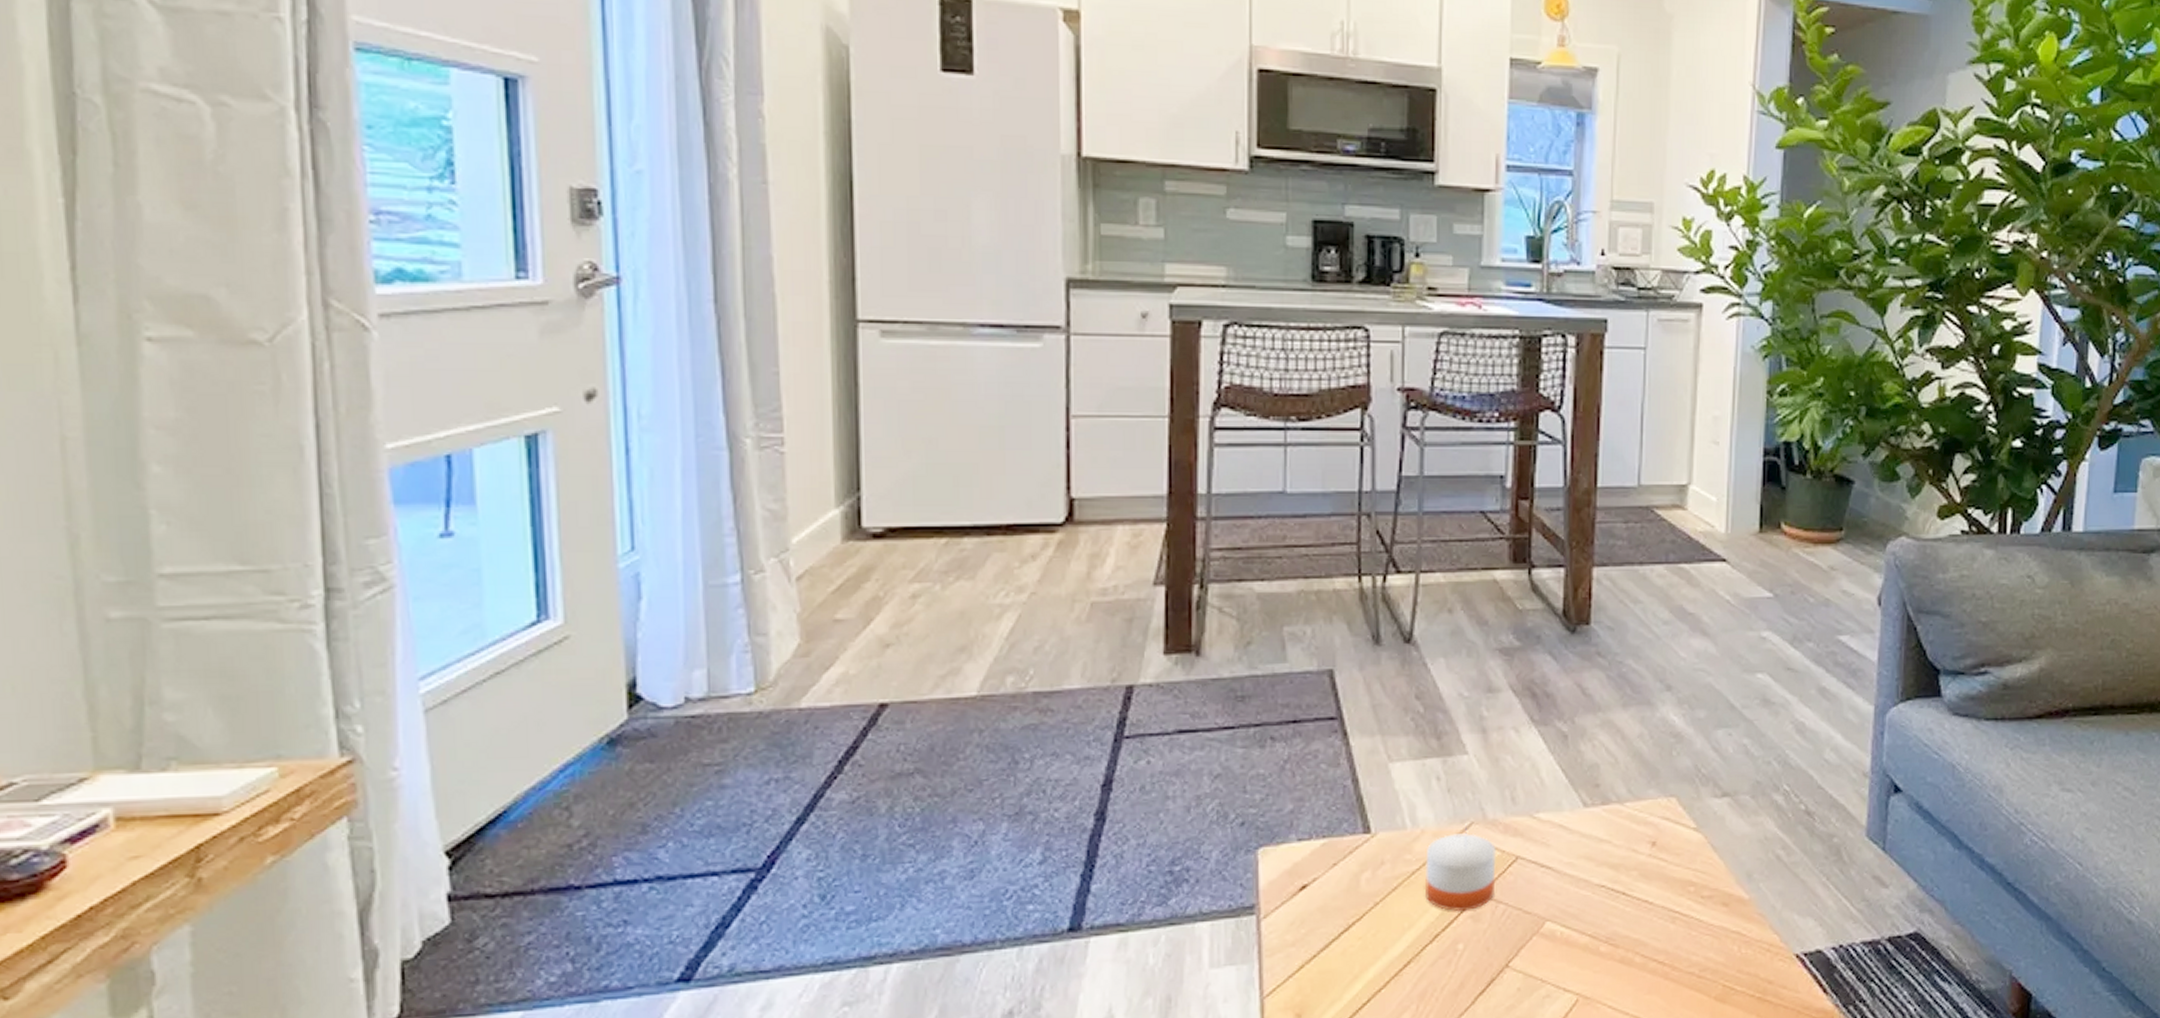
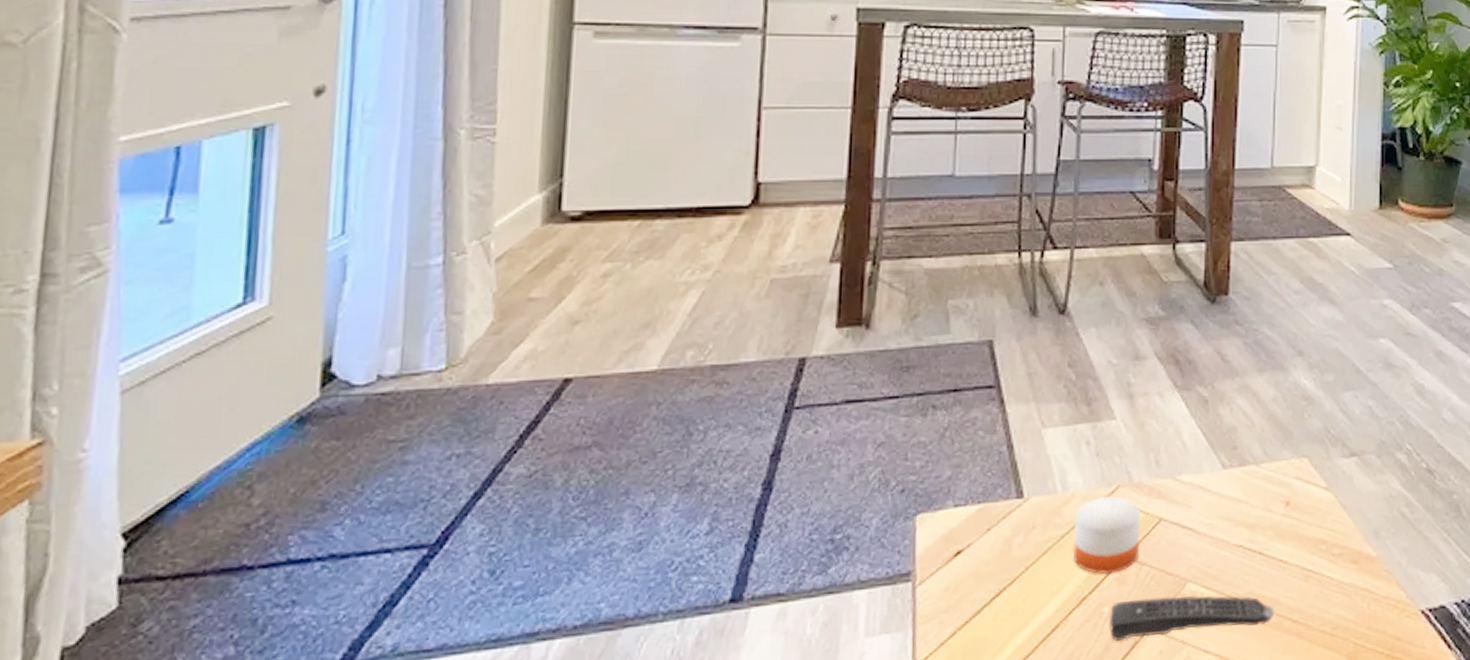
remote control: none [1463,934,1639,978] -> present [1109,595,1274,641]

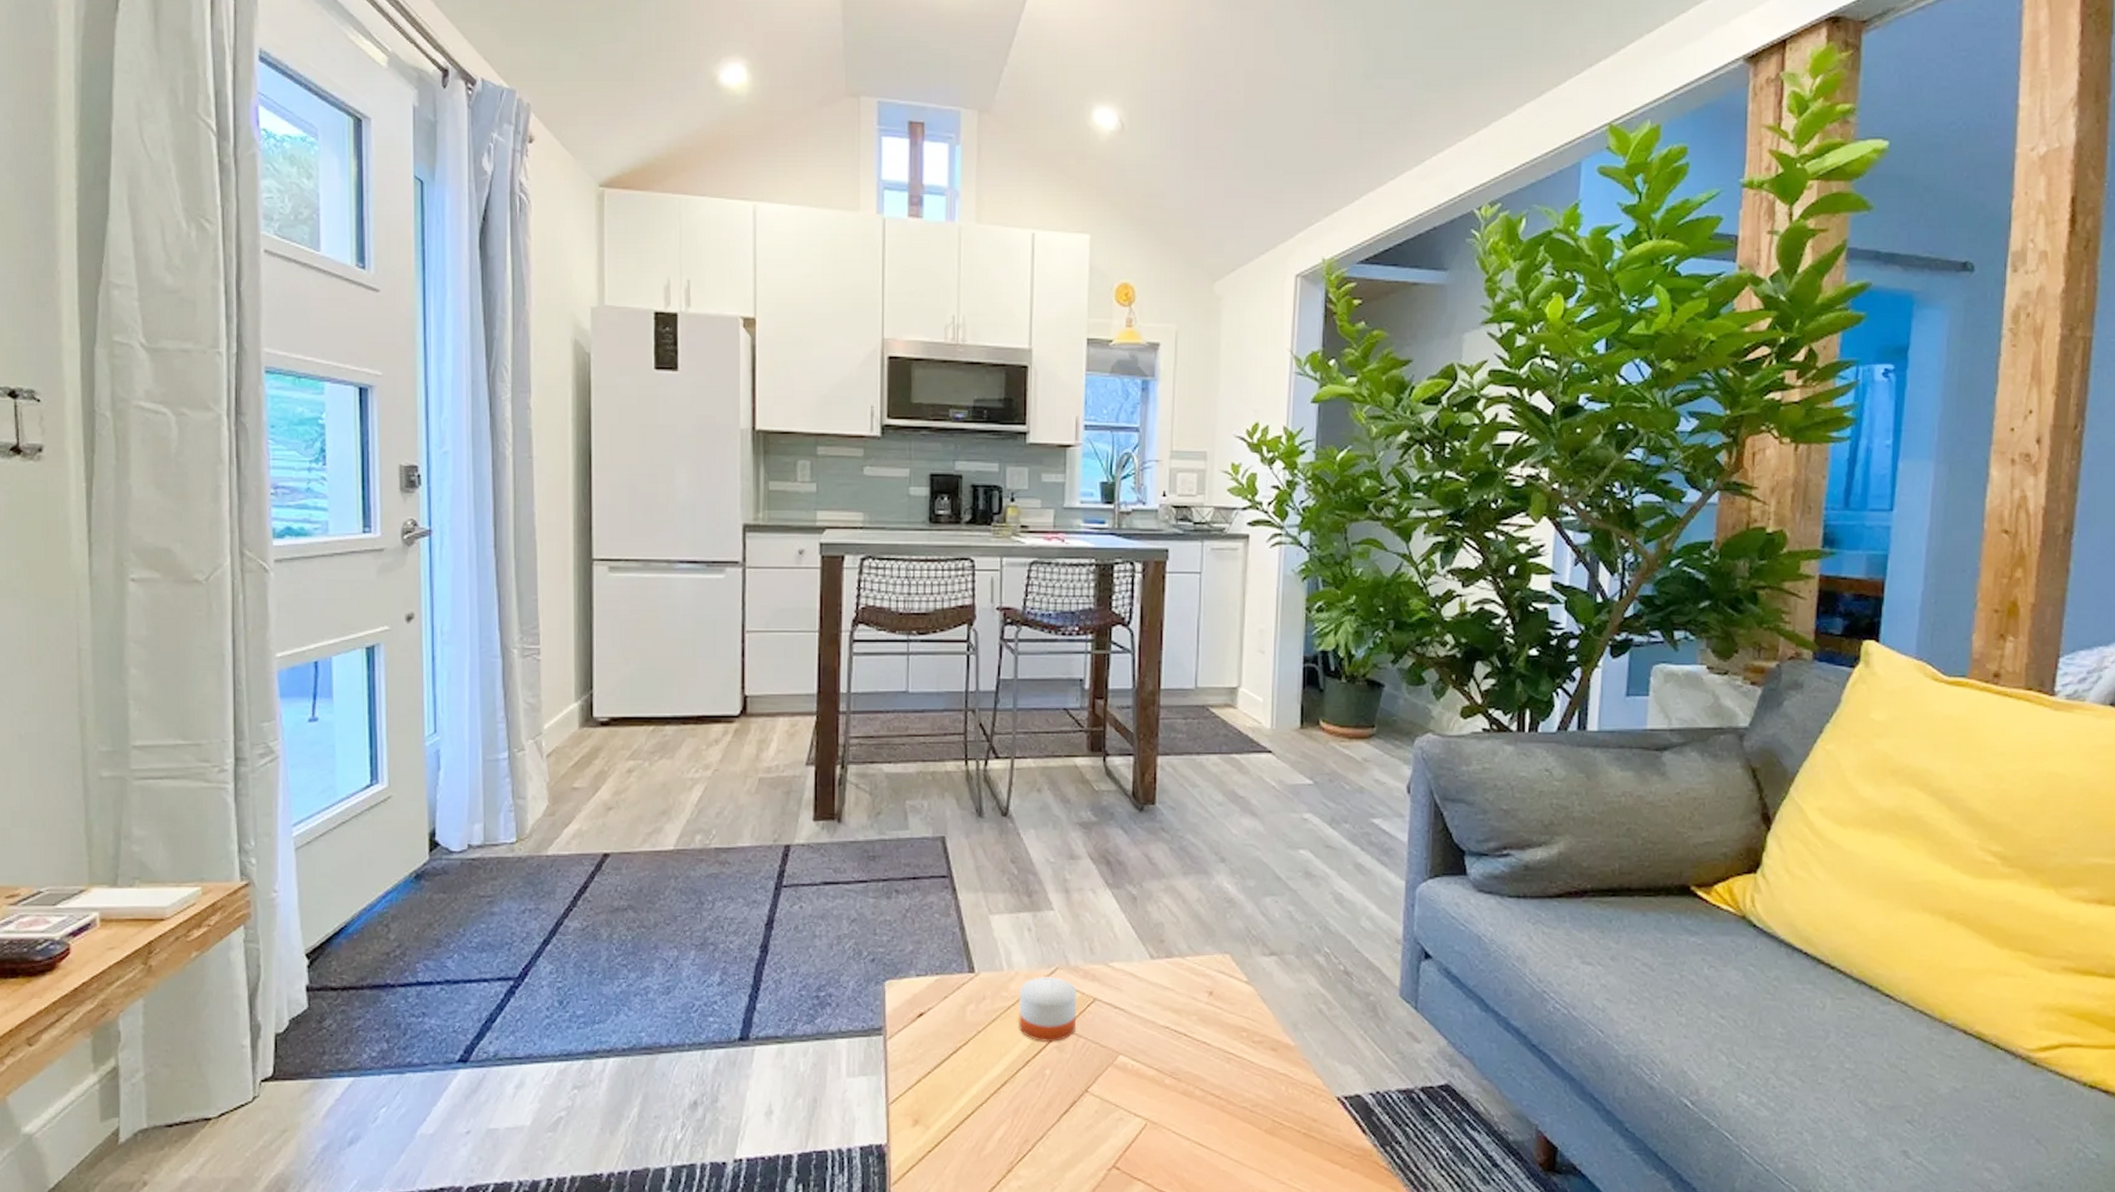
remote control: present [1109,595,1274,641] -> none [1050,1066,1199,1099]

